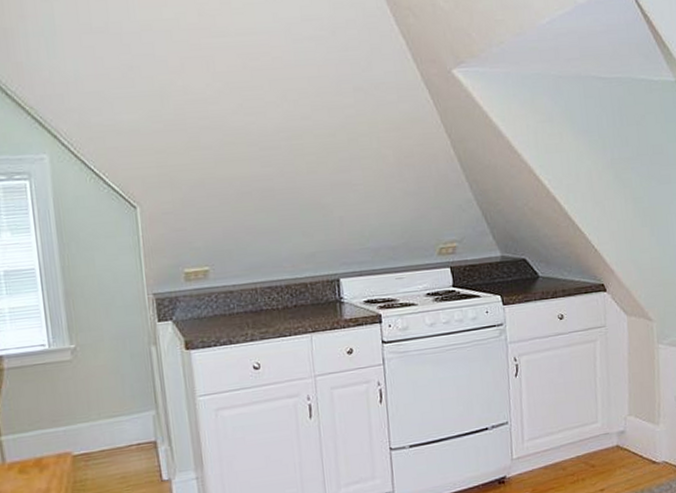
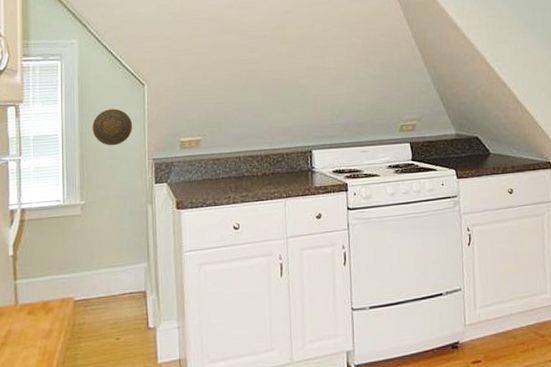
decorative plate: none [76,236,127,281] -> present [92,108,133,146]

